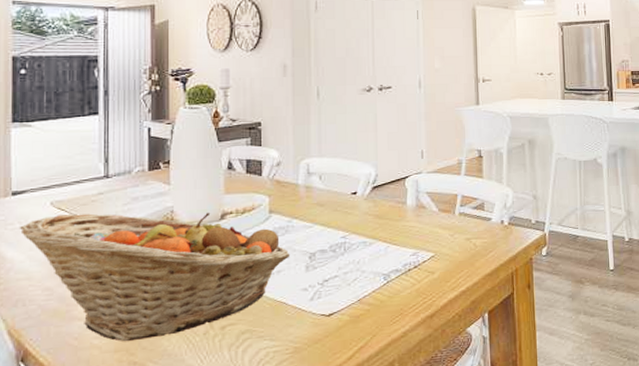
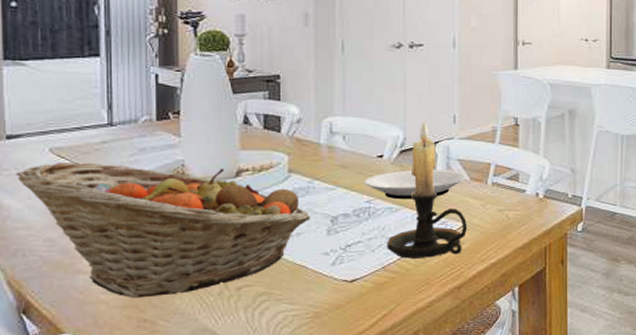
plate: none [339,202,436,234] -> present [364,169,467,200]
candle holder: none [362,158,438,291] -> present [387,121,468,259]

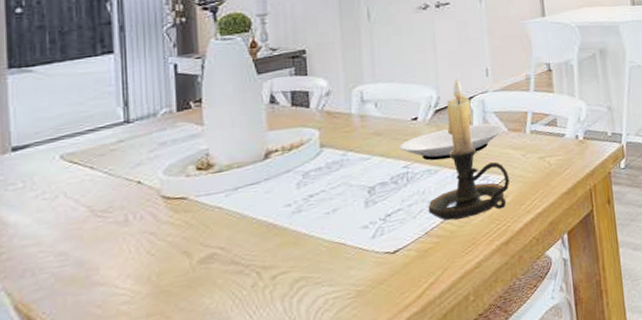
fruit basket: present [17,161,311,299] -> none [24,153,347,305]

